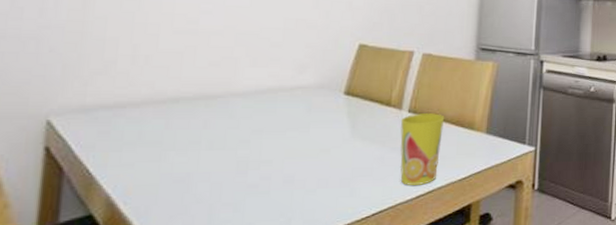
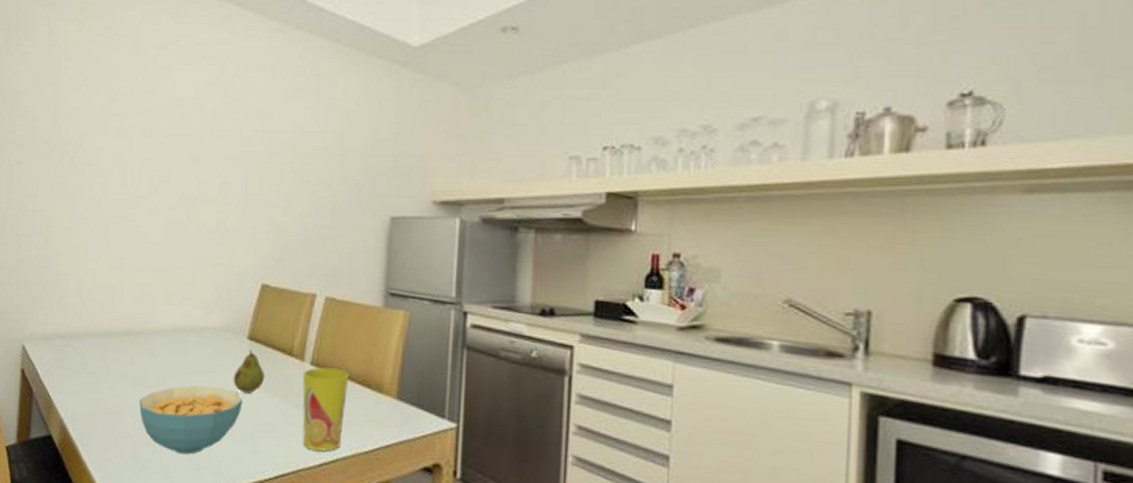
cereal bowl: none [216,141,339,210] -> present [139,385,243,455]
fruit: none [328,104,363,143] -> present [233,350,265,393]

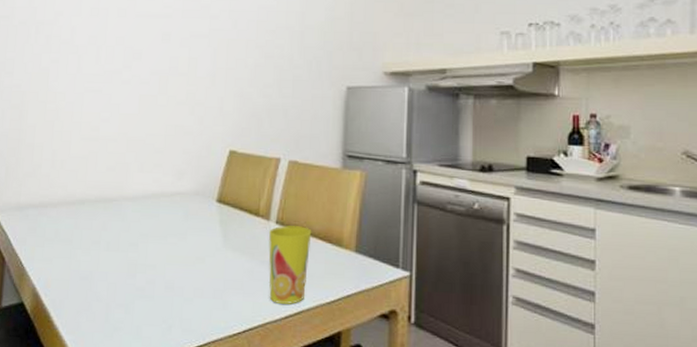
cereal bowl: present [139,385,243,455] -> none [112,247,213,315]
fruit: present [233,350,265,393] -> none [202,212,234,253]

